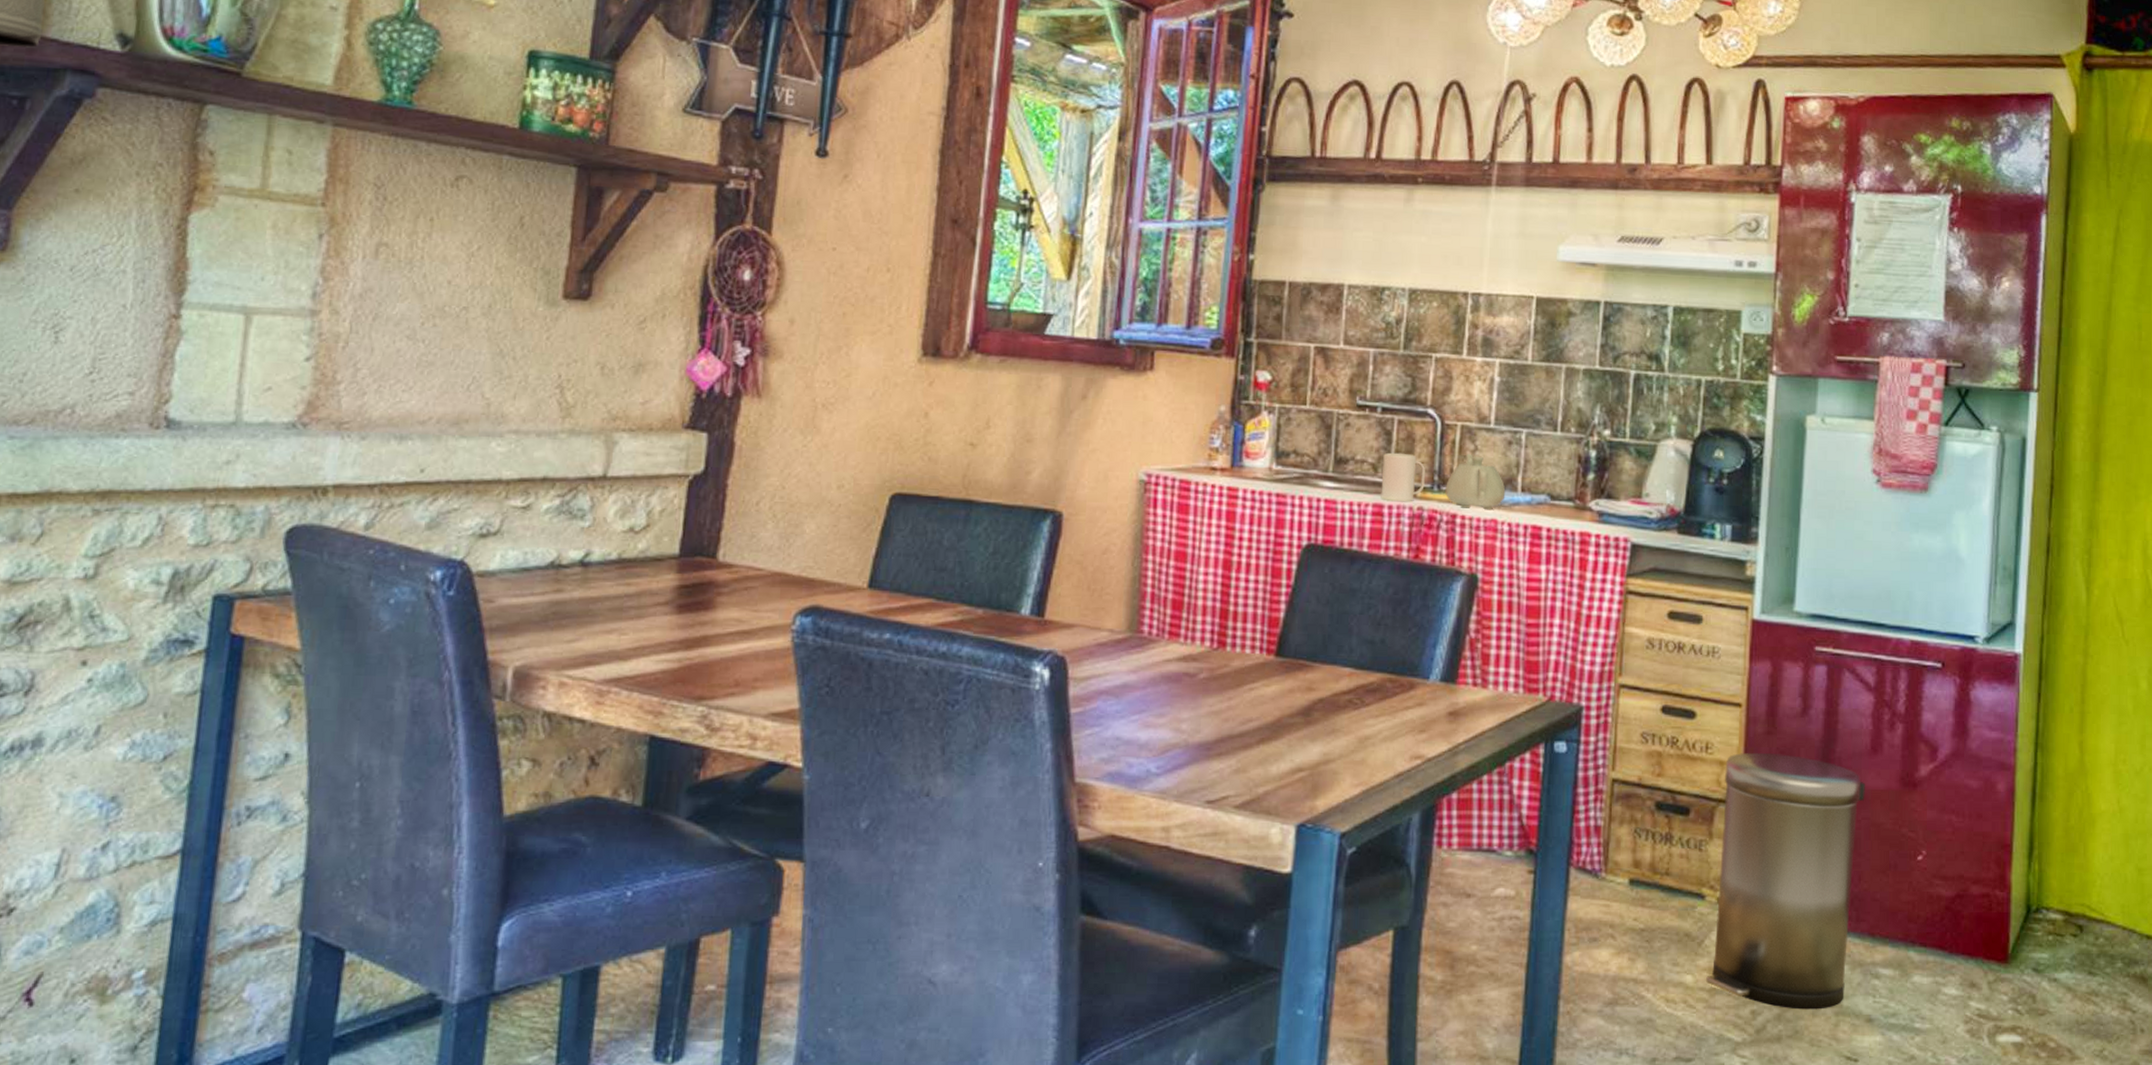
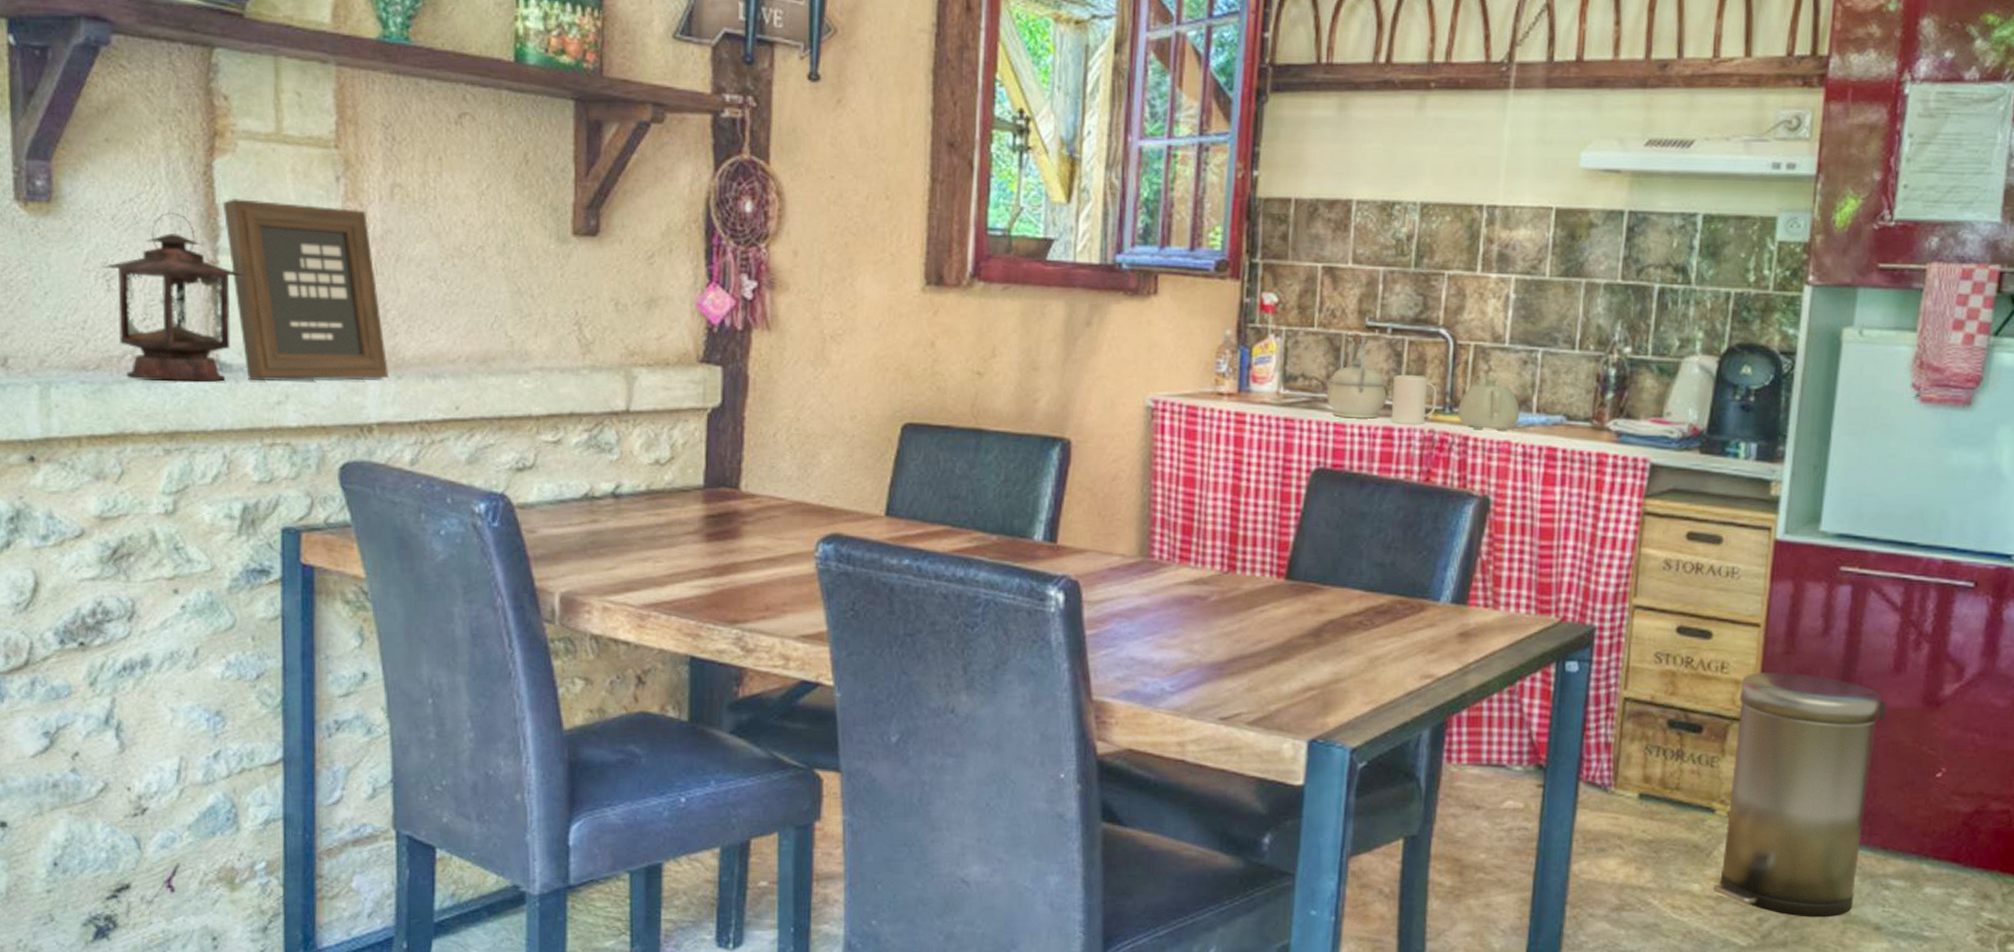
candle lantern: none [52,264,208,440] -> present [102,212,245,383]
picture frame: none [193,252,352,441] -> present [222,197,389,381]
kettle: none [1317,412,1377,496] -> present [1326,334,1387,419]

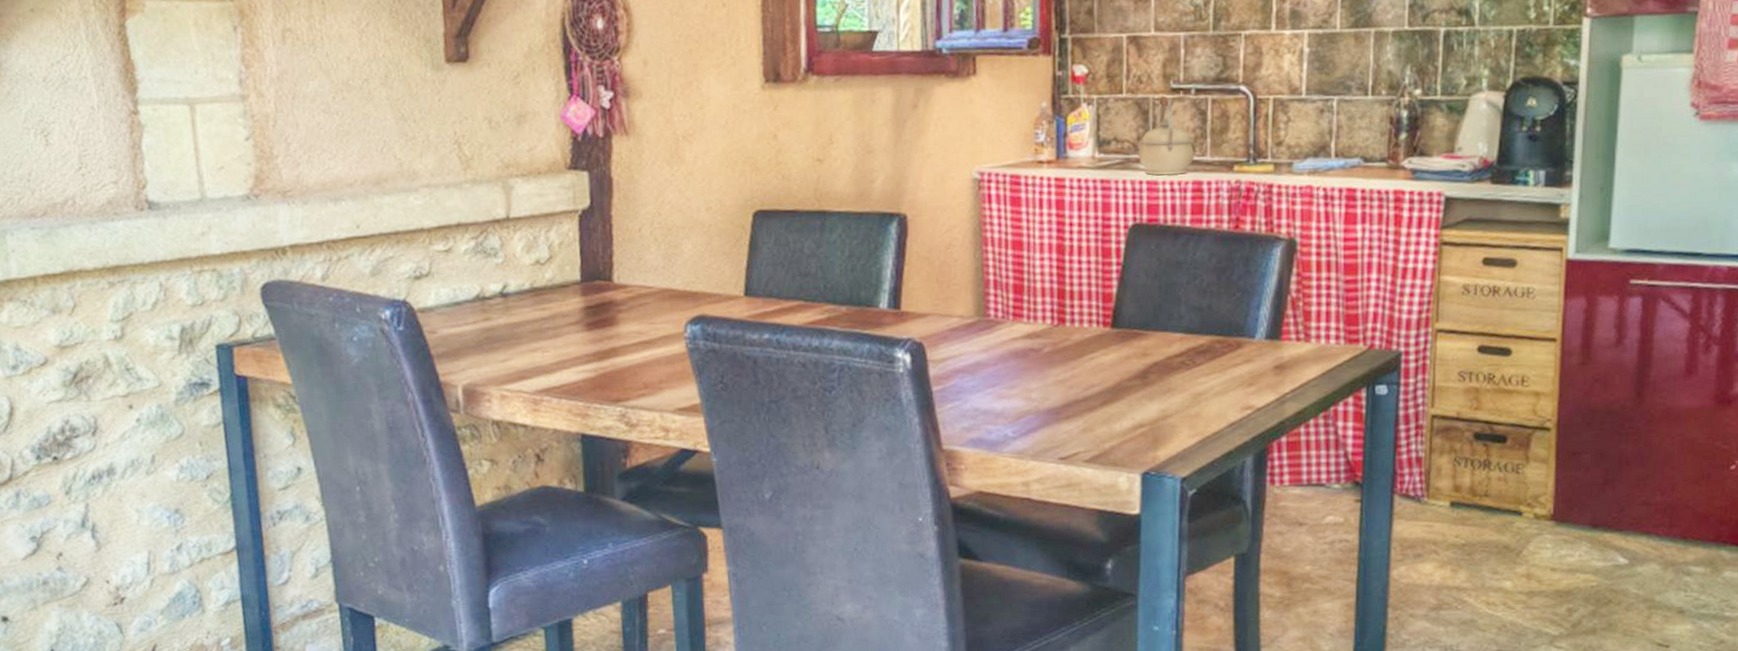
candle lantern: present [102,212,245,383] -> none [39,70,163,223]
picture frame: present [222,197,389,381] -> none [137,53,296,216]
mug: present [1391,374,1437,425] -> none [1199,130,1241,178]
teapot: present [1457,373,1520,431] -> none [1261,124,1320,178]
pedal bin: present [1713,672,1886,918] -> none [1524,381,1679,605]

